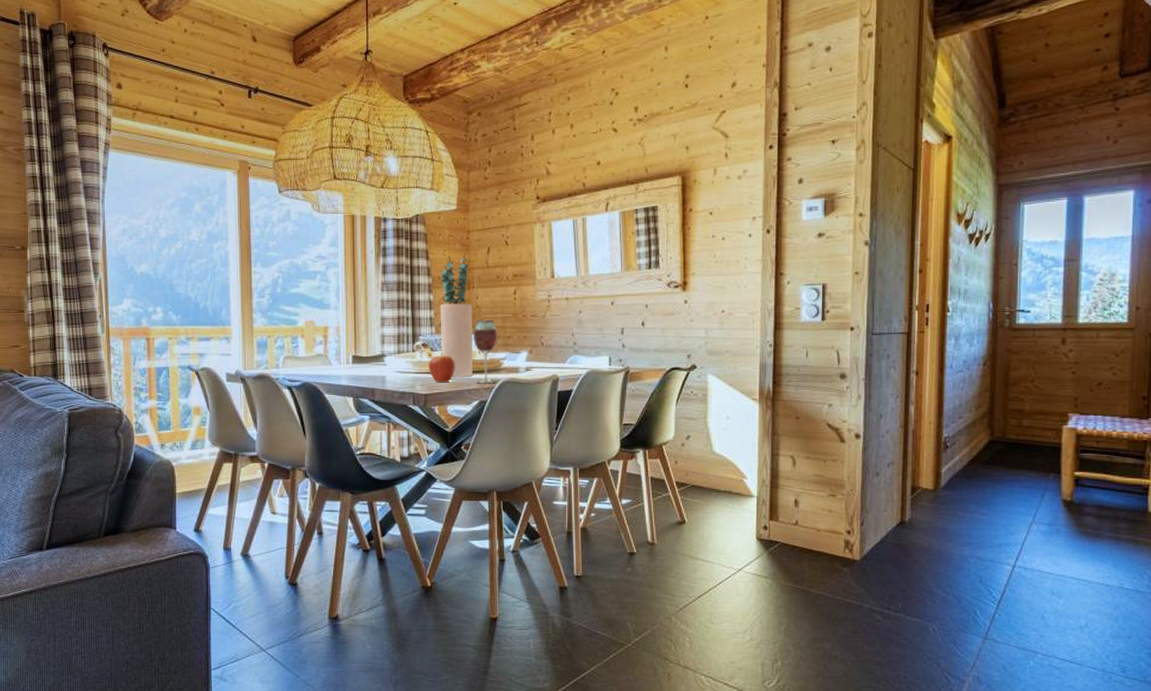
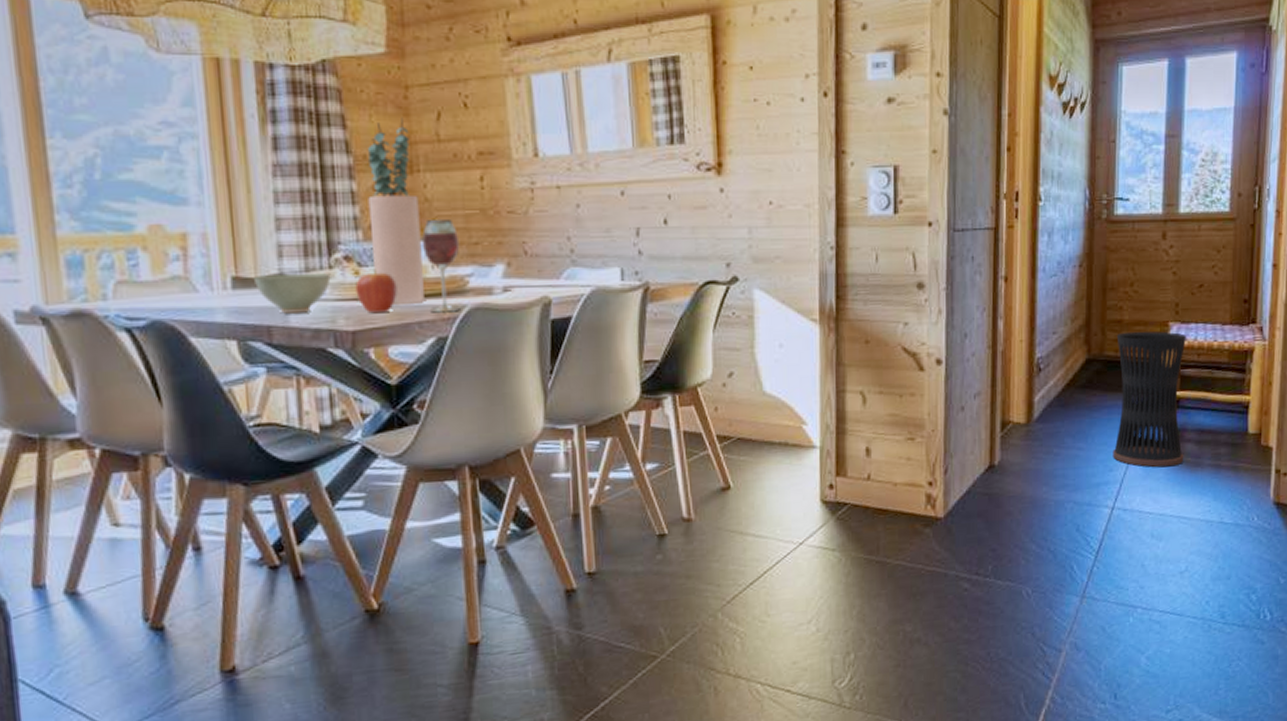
bowl: none [365,355,413,381] -> present [253,273,331,314]
umbrella stand: none [1014,419,1086,535] -> present [1113,331,1187,468]

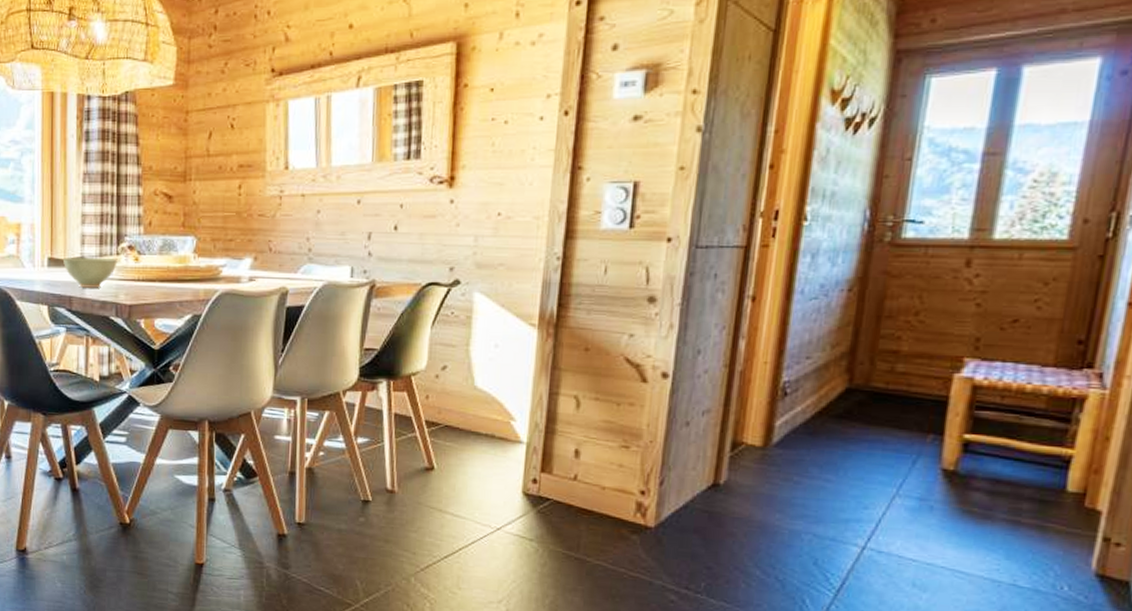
fruit: present [355,268,398,314] -> none [134,257,166,292]
vase: present [367,117,425,306] -> none [149,136,188,288]
wineglass: present [422,220,460,313] -> none [188,220,218,295]
umbrella stand: present [1113,331,1187,468] -> none [869,364,989,515]

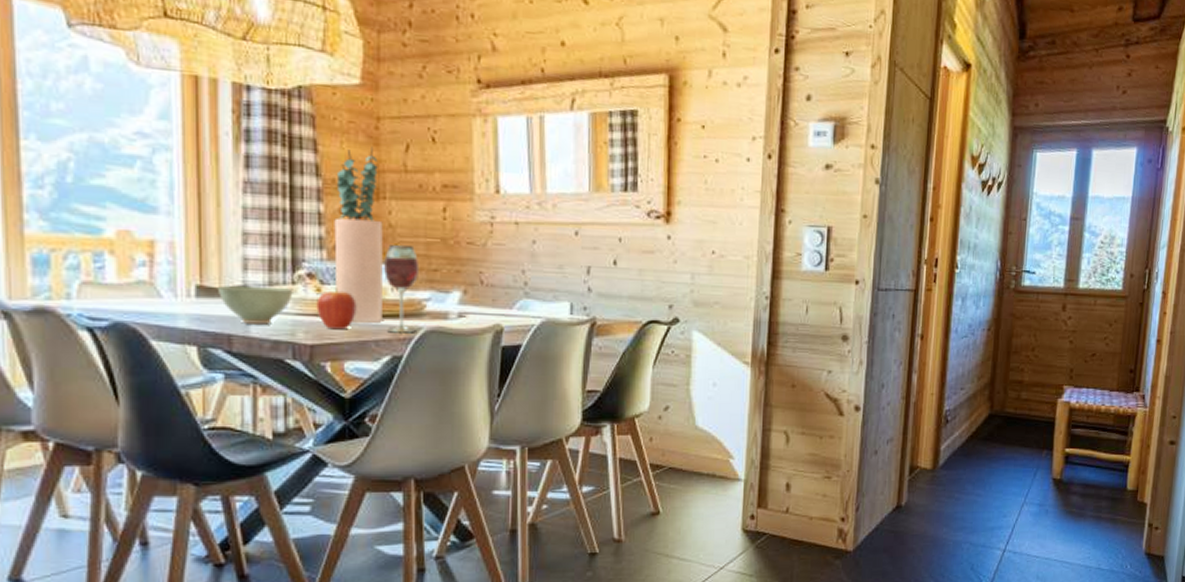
fruit: none [134,257,166,292] -> present [316,287,357,330]
vase: none [149,136,188,288] -> present [334,146,383,324]
wineglass: none [188,220,218,295] -> present [384,245,420,334]

